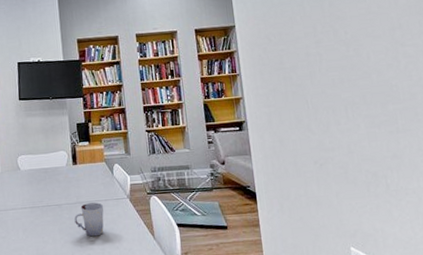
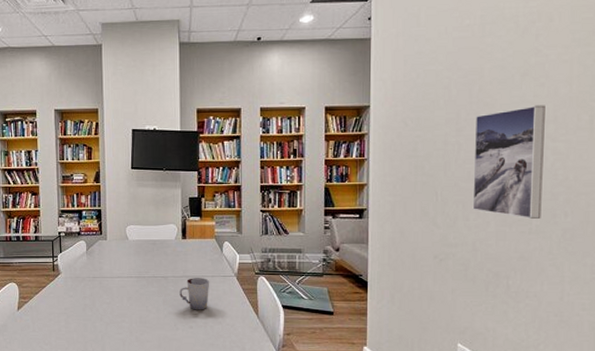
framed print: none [330,14,405,119] -> present [472,105,545,219]

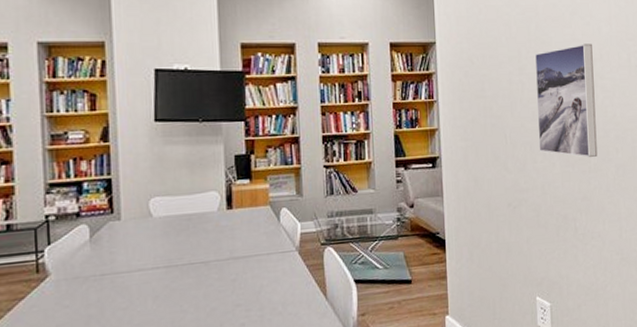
cup: present [179,278,210,310] -> none [226,257,266,301]

